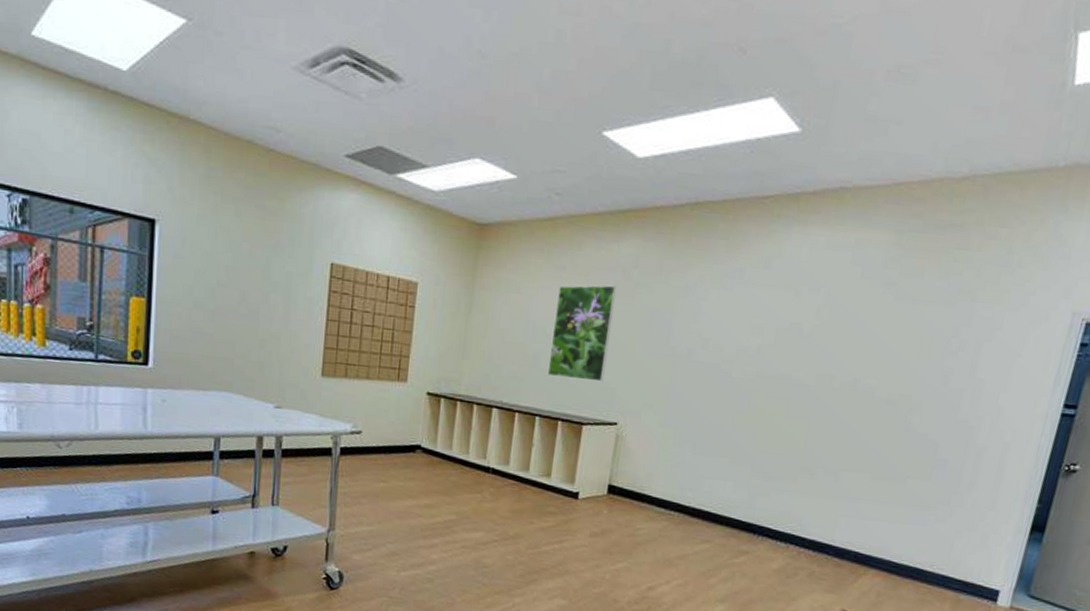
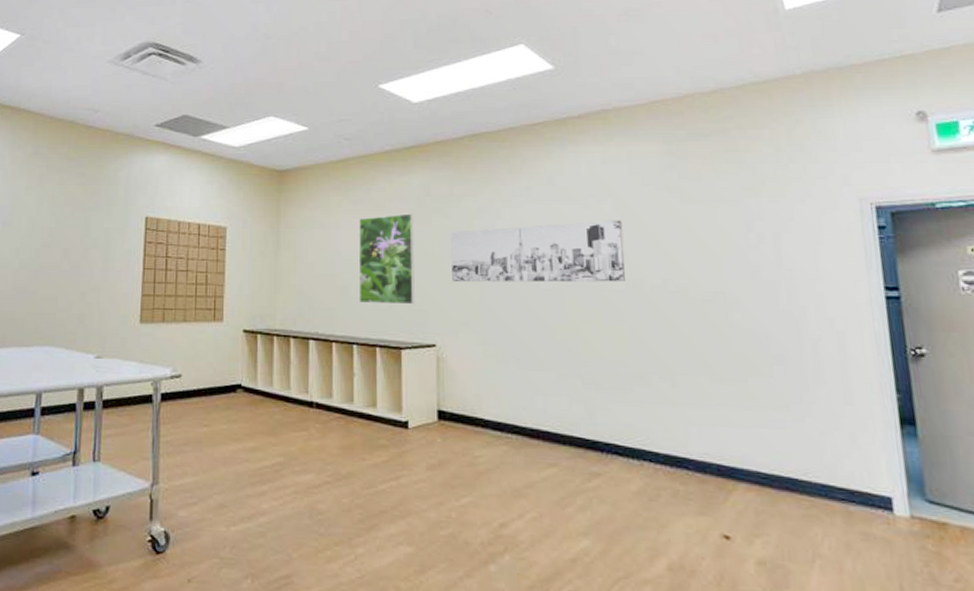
wall art: none [645,309,830,378] -> present [451,220,625,283]

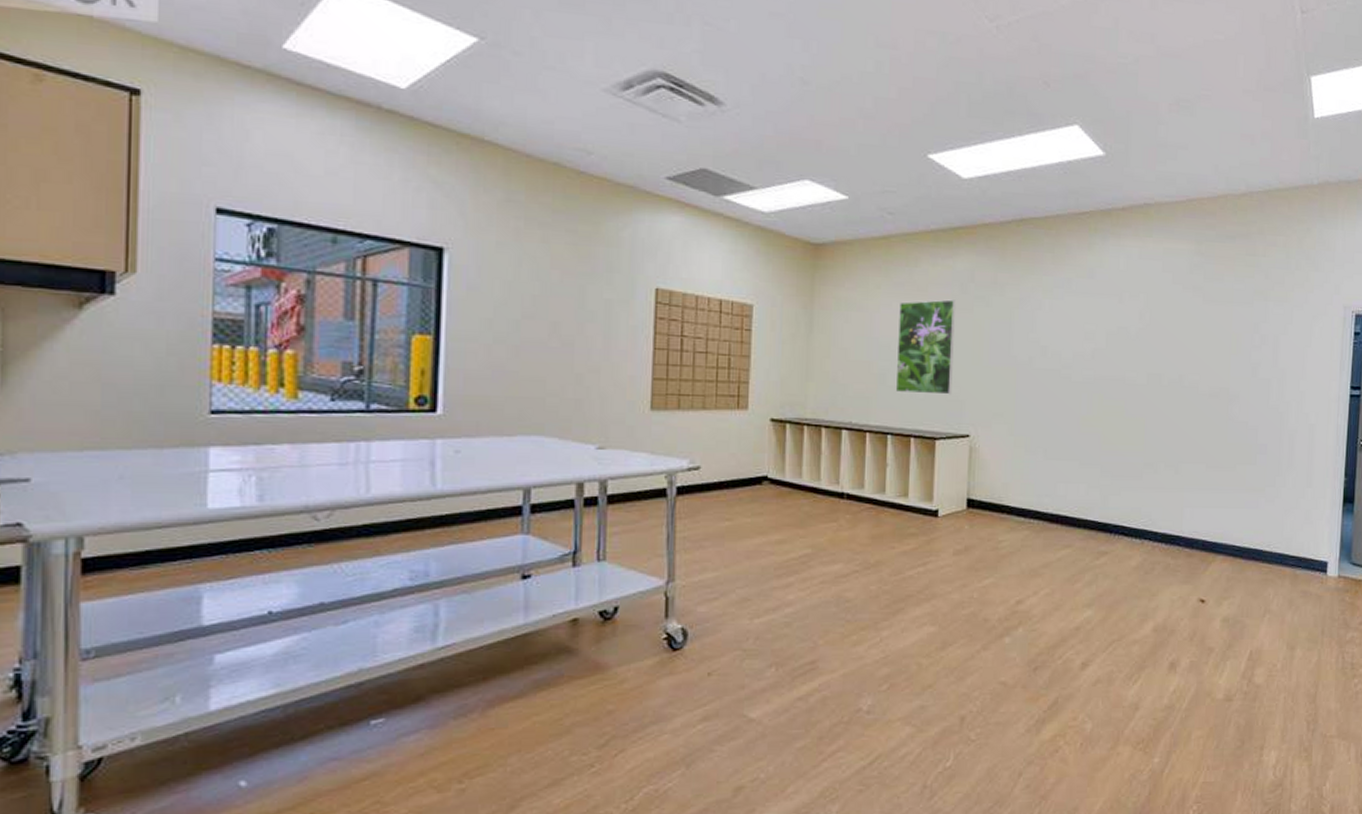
wall art: present [451,220,625,283] -> none [990,316,1151,377]

